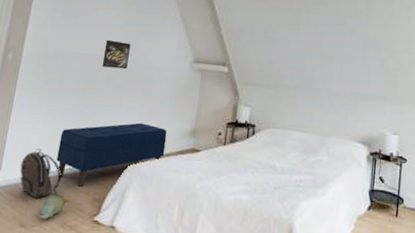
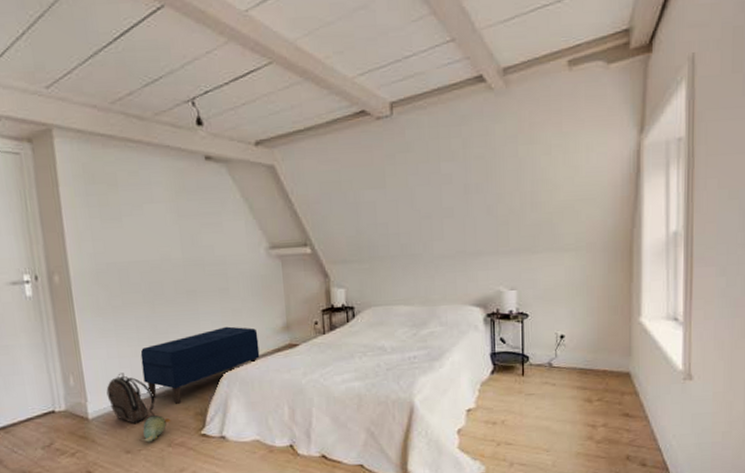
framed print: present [102,39,131,70] -> none [162,239,194,272]

